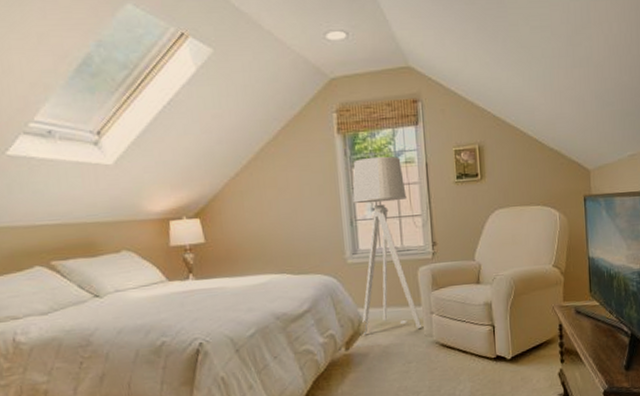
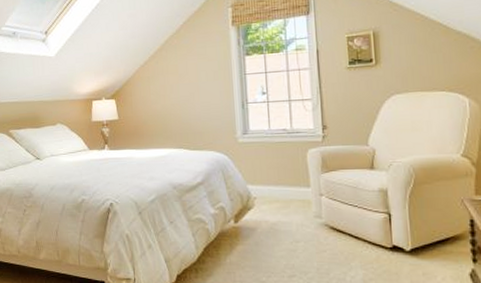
floor lamp: present [352,156,422,334] -> none [244,44,311,209]

